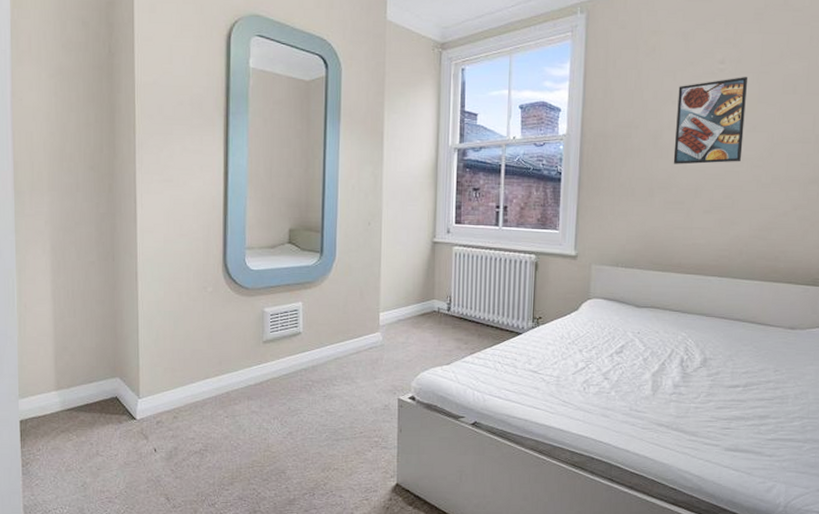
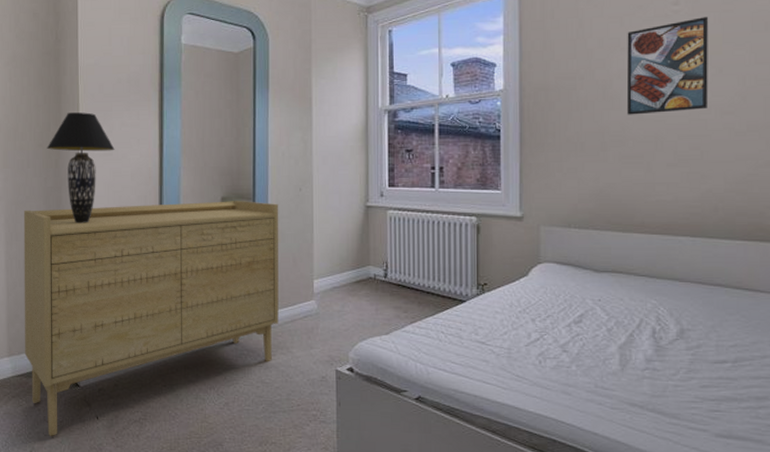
sideboard: none [72,233,348,470] -> present [23,201,279,436]
table lamp: none [99,134,176,252] -> present [47,112,115,223]

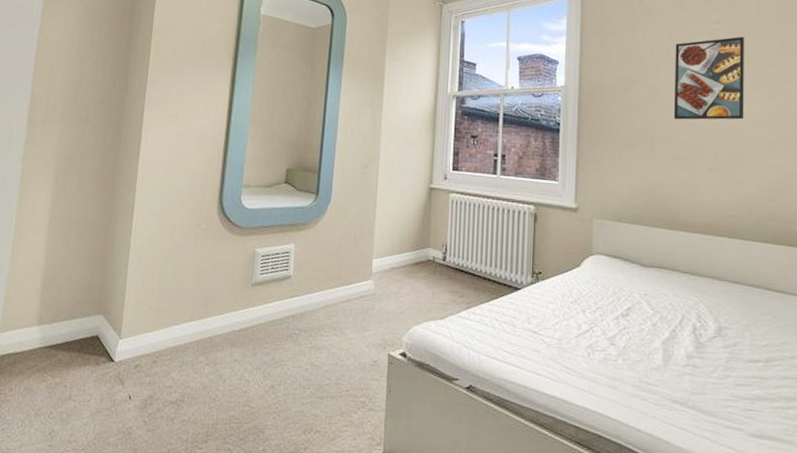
sideboard: present [23,201,279,436] -> none [57,167,344,417]
table lamp: present [47,112,115,223] -> none [109,71,182,186]

